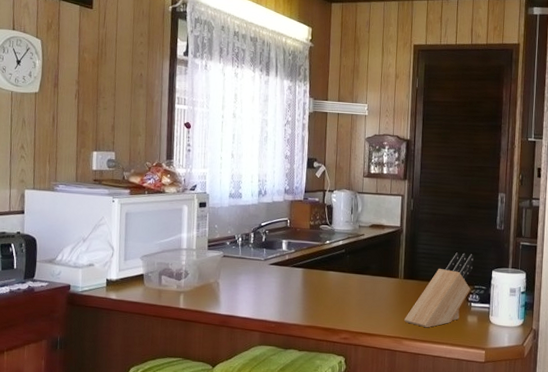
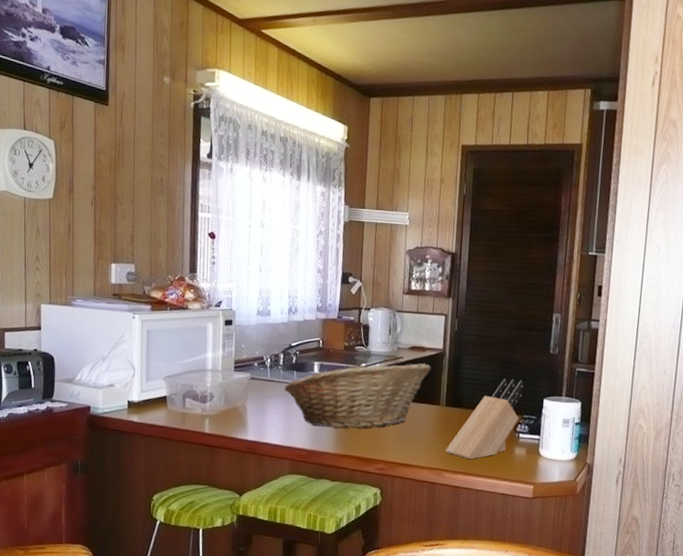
fruit basket: none [254,239,390,301] -> present [284,363,431,428]

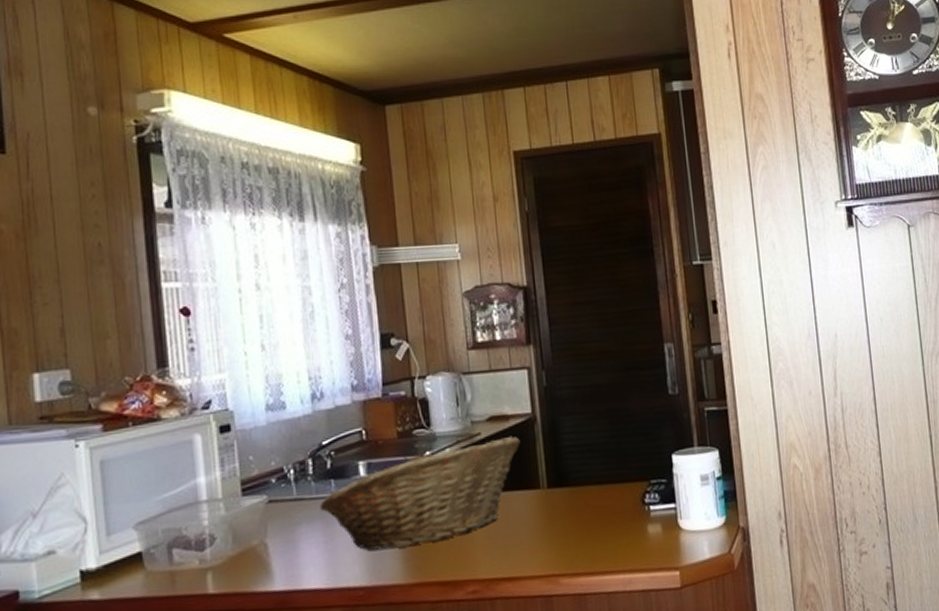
knife block: present [446,378,524,460] -> none [558,436,646,554]

